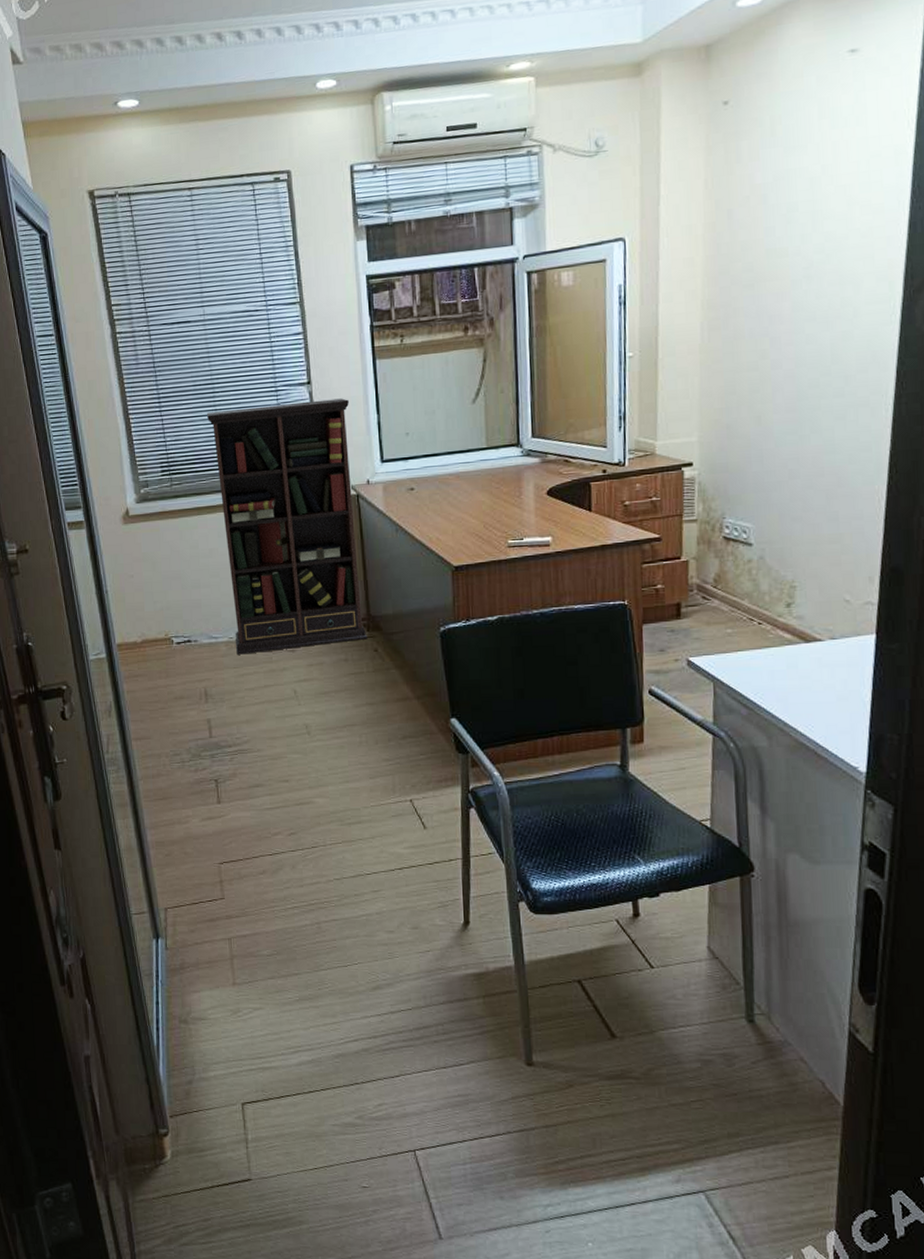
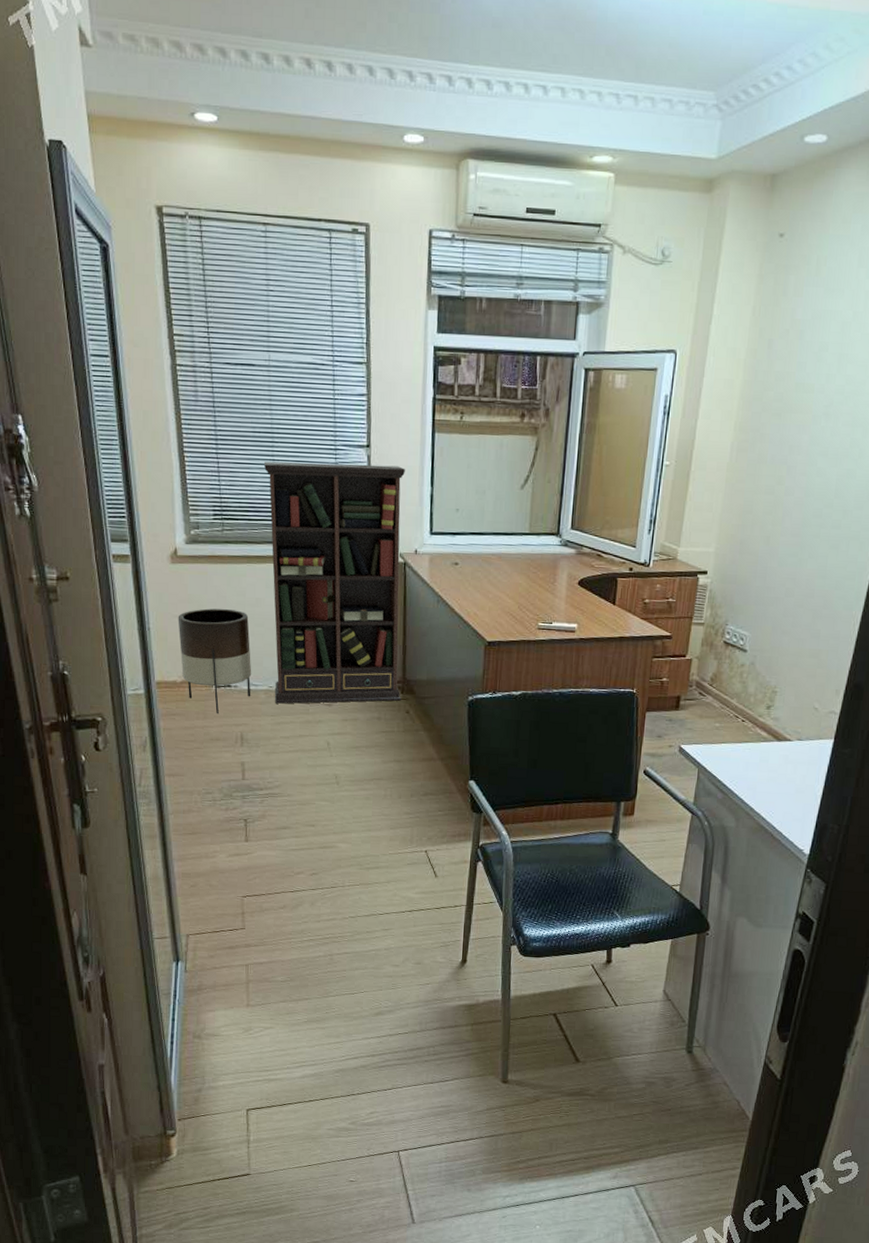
planter: none [133,563,212,672] -> present [178,608,252,715]

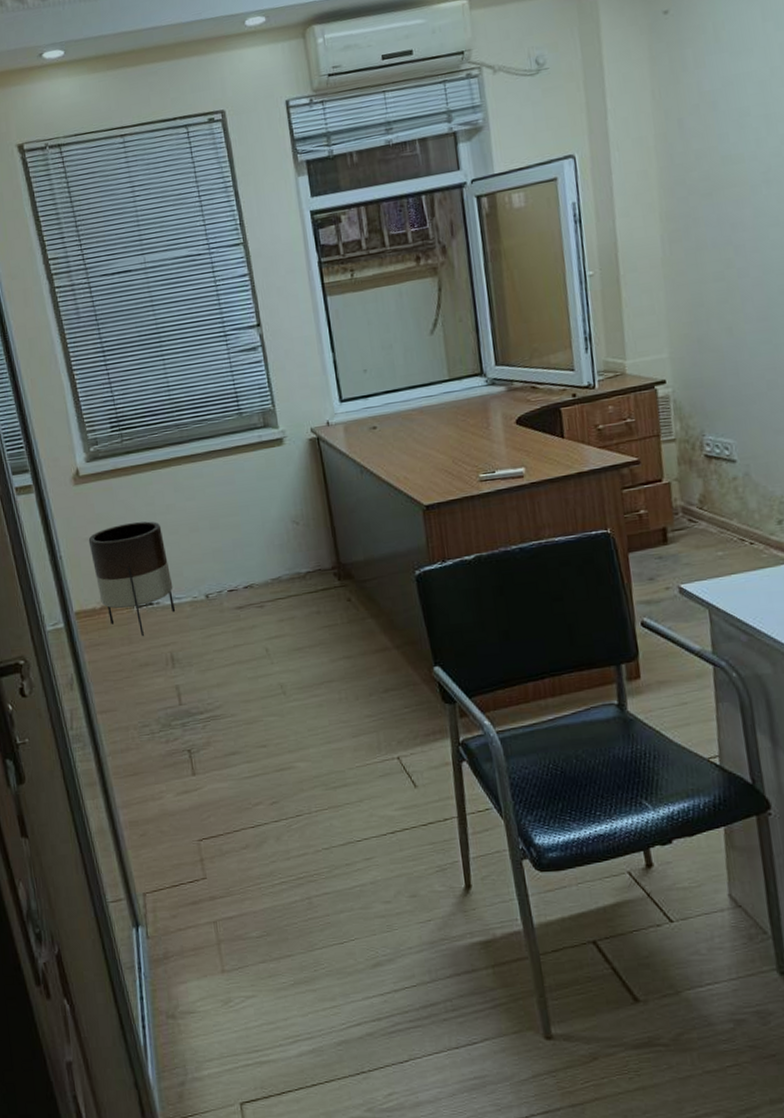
bookcase: present [264,461,405,704] -> none [155,338,340,615]

